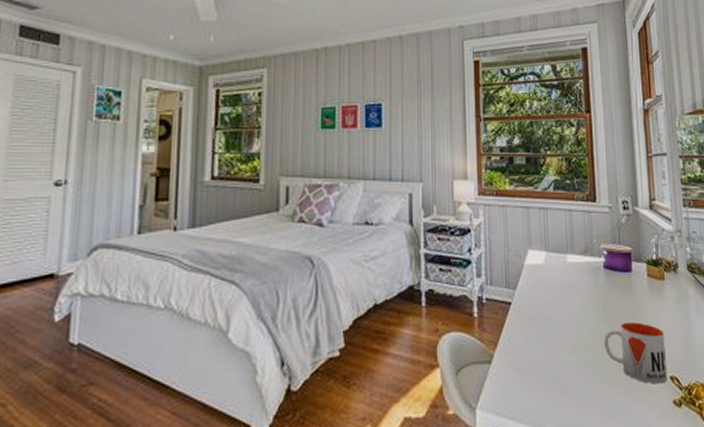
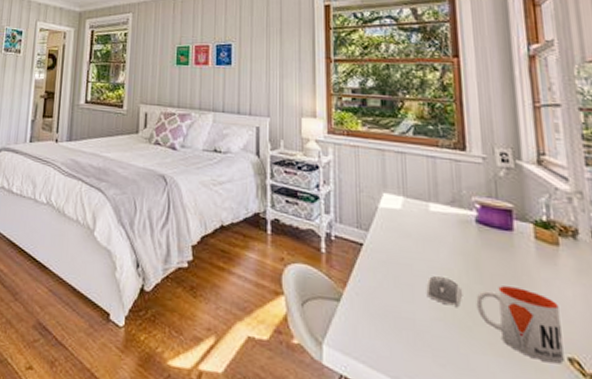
computer mouse: none [564,322,594,349] -> present [426,275,463,307]

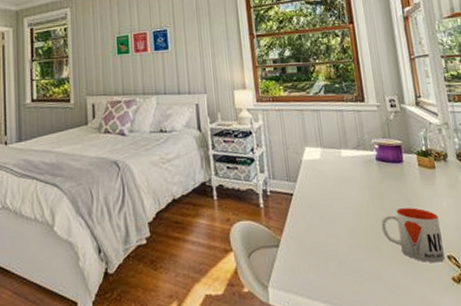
computer mouse: present [426,275,463,307] -> none [344,209,372,233]

